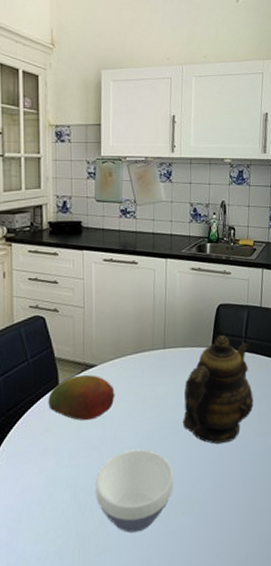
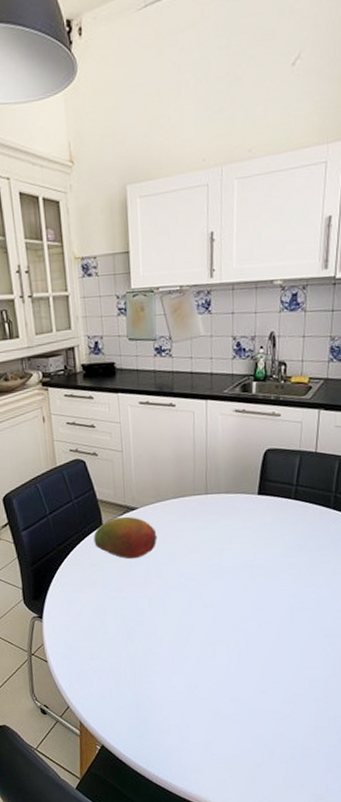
bowl: present [95,449,174,533] -> none [142,588,219,661]
teapot: present [183,335,254,444] -> none [227,482,305,590]

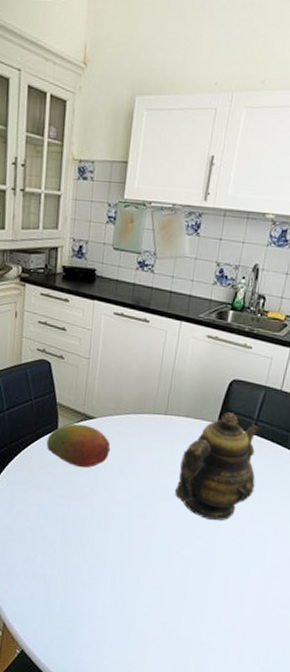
teapot: none [227,482,305,590] -> present [175,412,260,521]

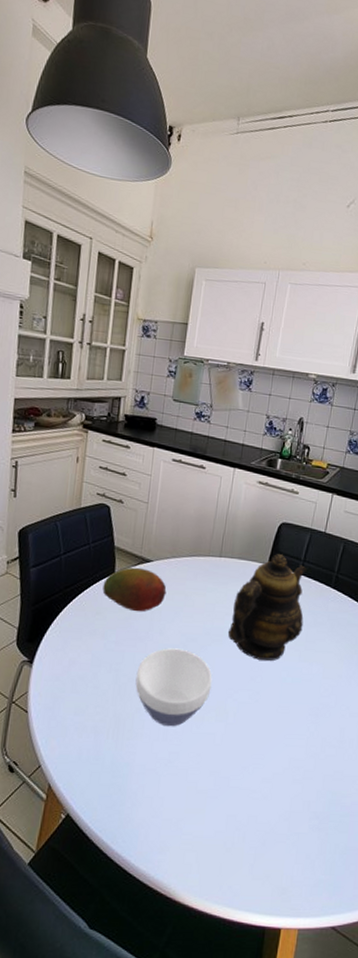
bowl: none [81,504,159,578] -> present [135,648,212,726]

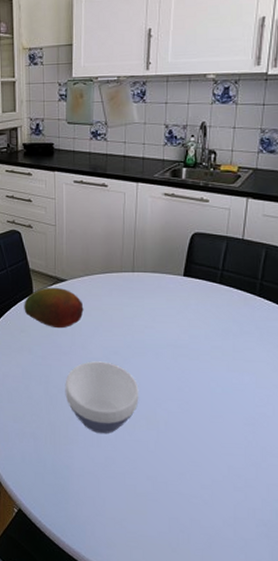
teapot: present [228,554,307,661] -> none [150,265,228,371]

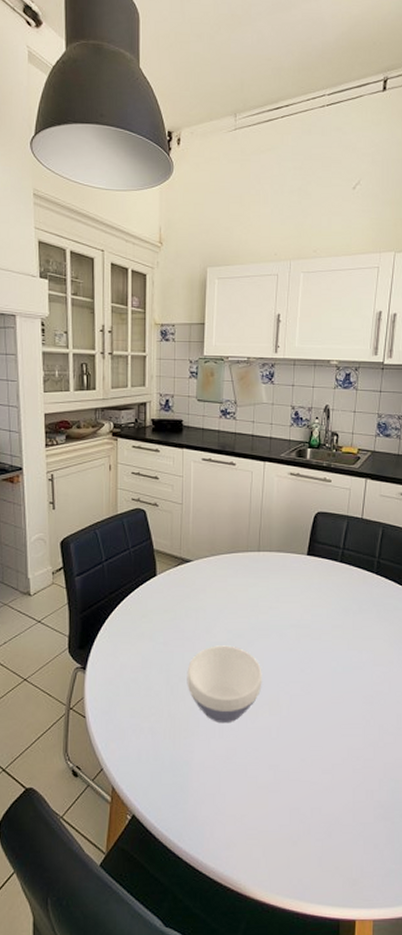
fruit: present [24,287,84,329] -> none [146,568,209,612]

